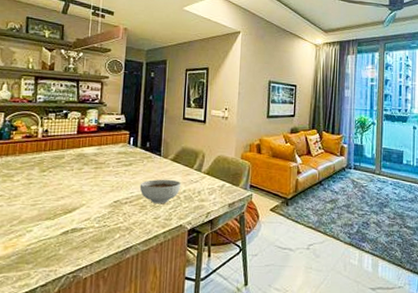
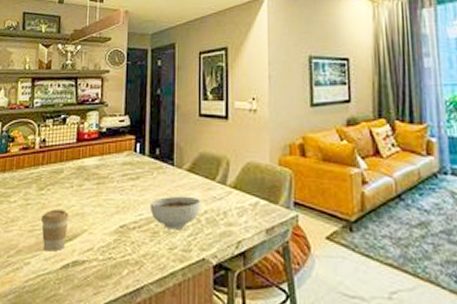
coffee cup: none [42,188,69,221] -> present [40,209,69,252]

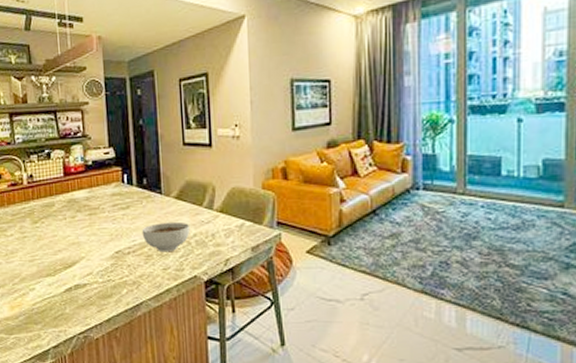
coffee cup: present [40,209,69,252] -> none [39,240,66,278]

